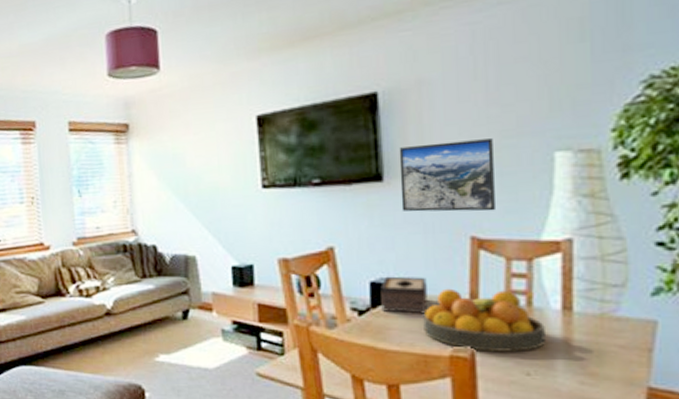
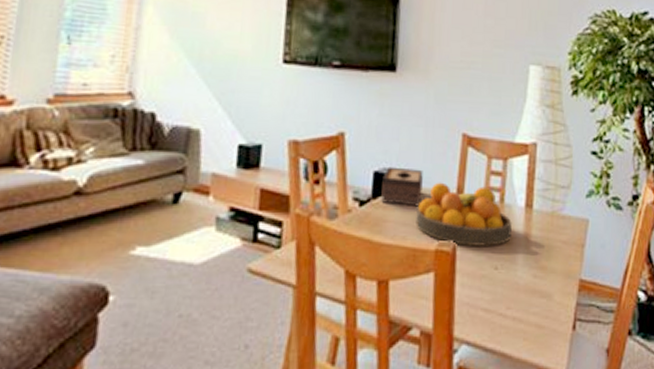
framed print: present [399,138,495,212] -> none [409,42,487,112]

